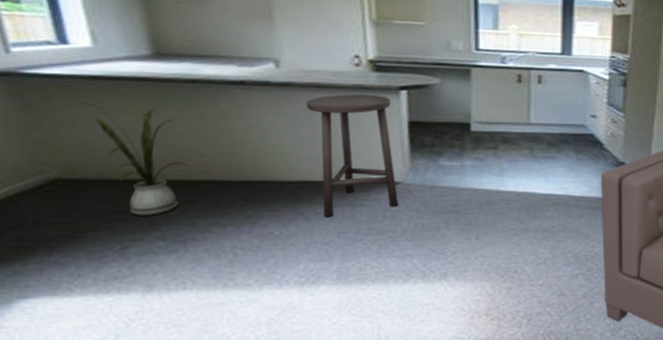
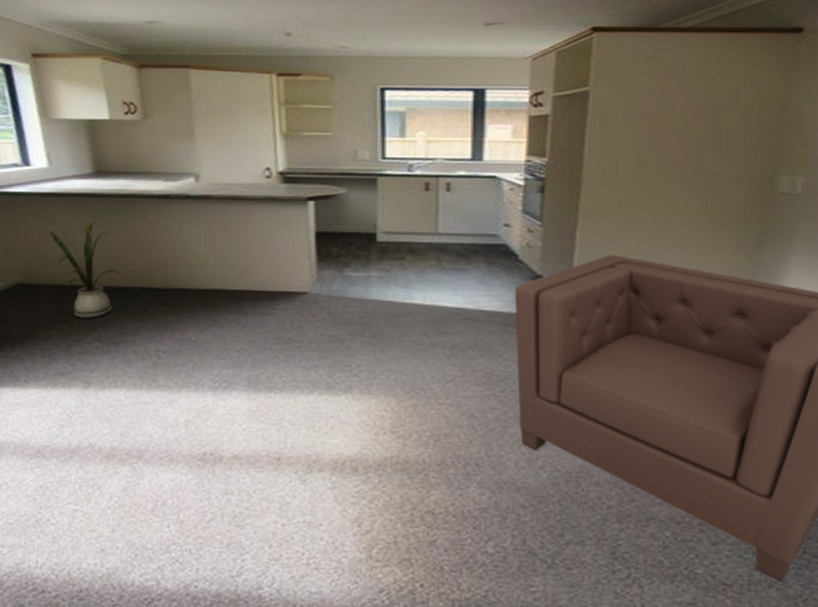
bar stool: present [305,94,399,218] -> none [221,206,306,326]

